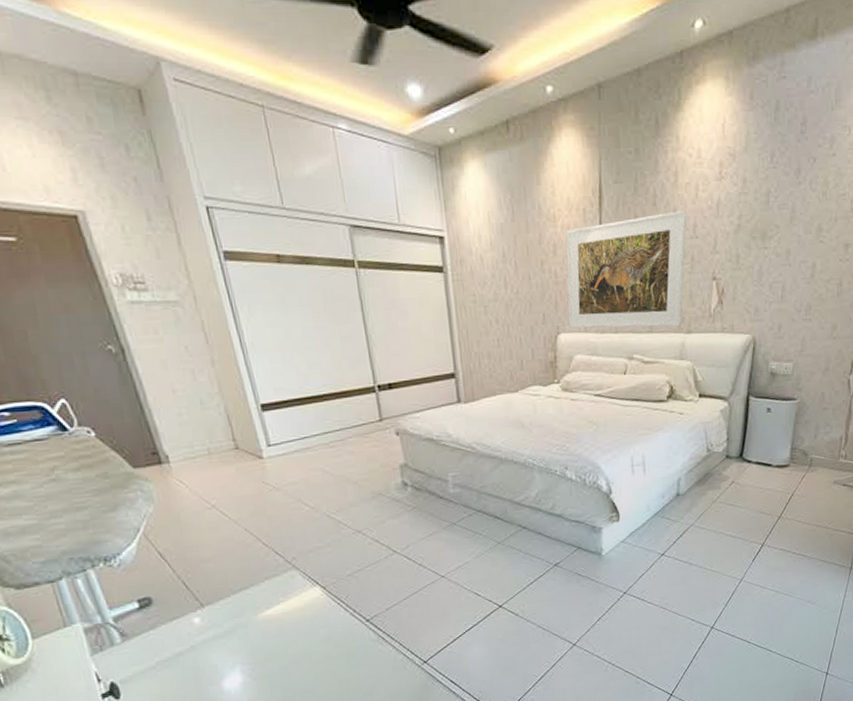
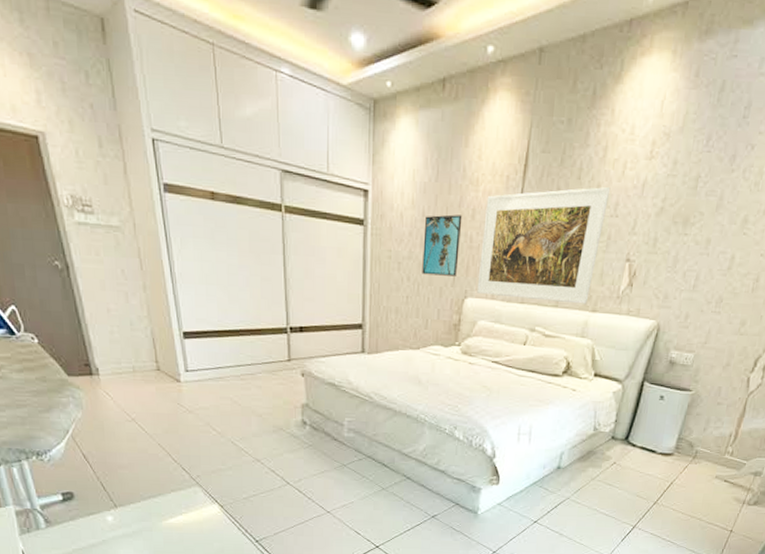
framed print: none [506,252,546,315] -> present [422,214,463,276]

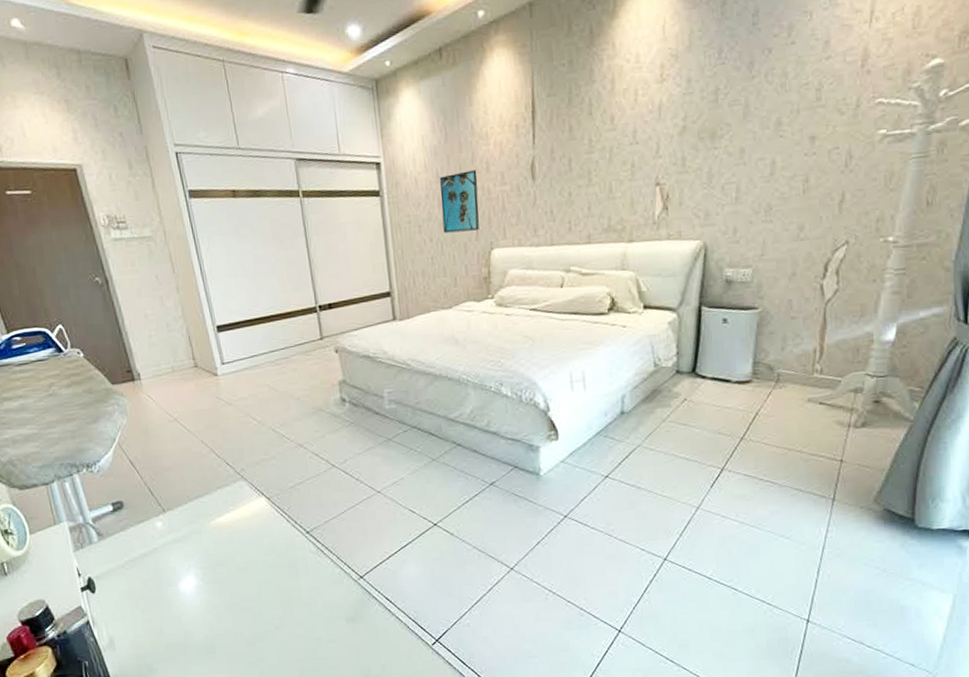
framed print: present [477,186,611,304] -> none [499,116,626,244]

